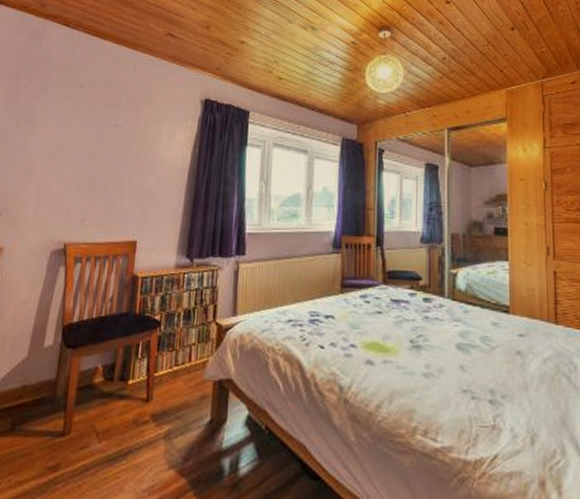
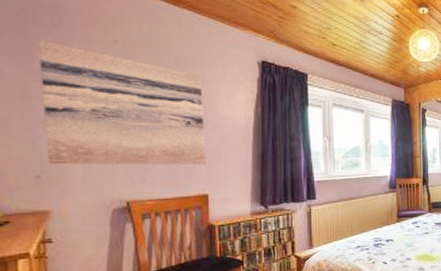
wall art: none [10,88,147,208] -> present [37,40,207,165]

